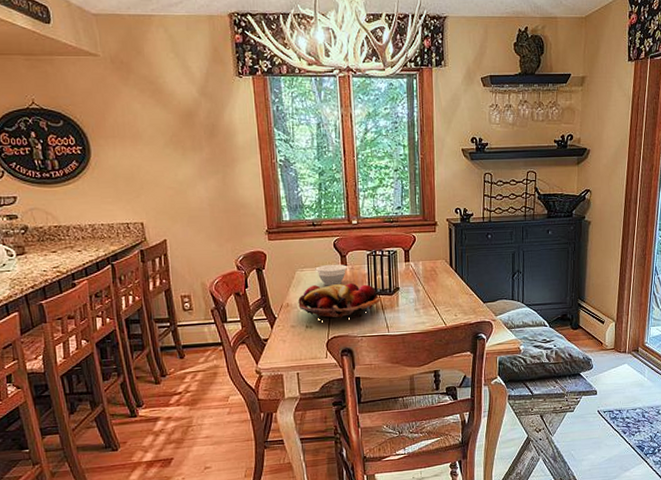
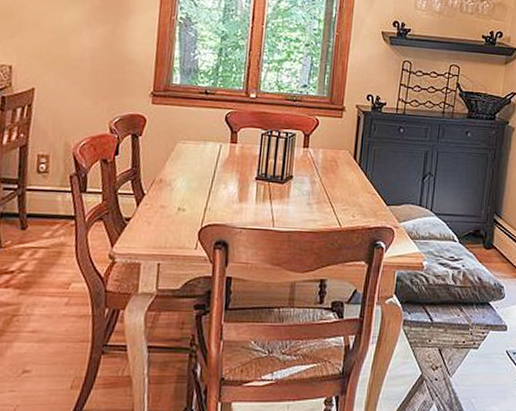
fruit basket: present [298,282,380,319] -> none [173,161,269,206]
bowl: present [315,264,347,286] -> none [200,139,237,165]

